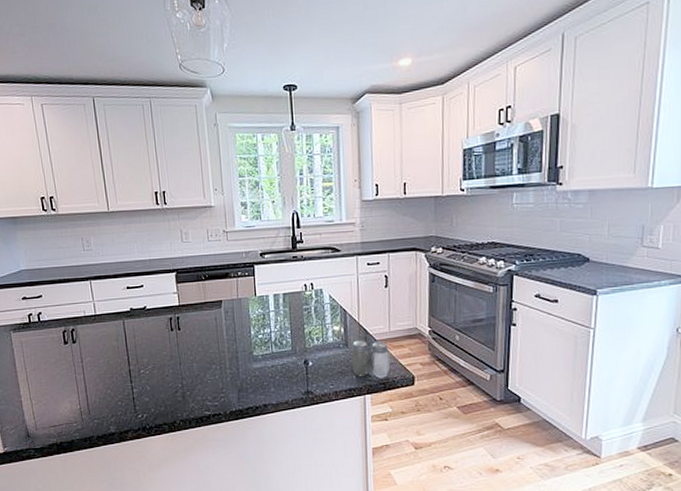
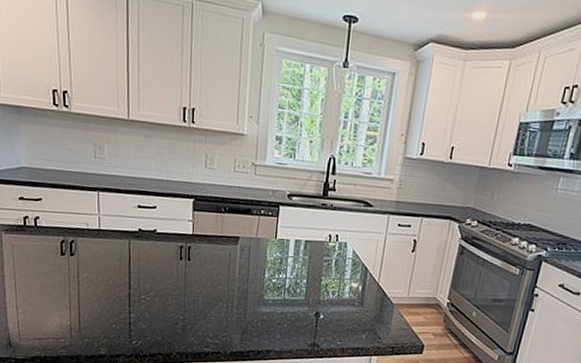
salt and pepper shaker: present [350,340,391,378] -> none [362,300,404,342]

